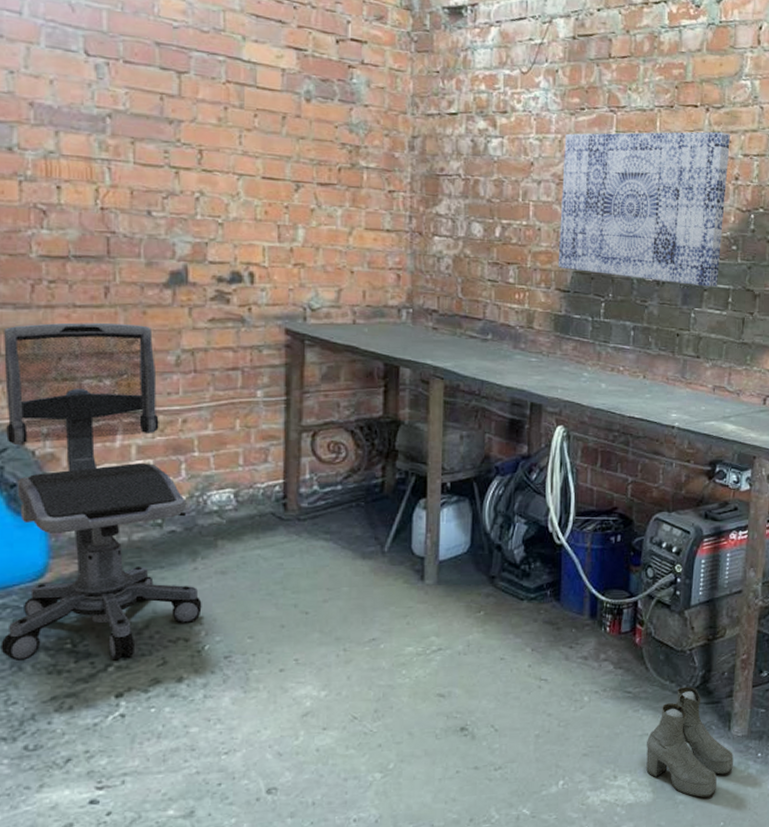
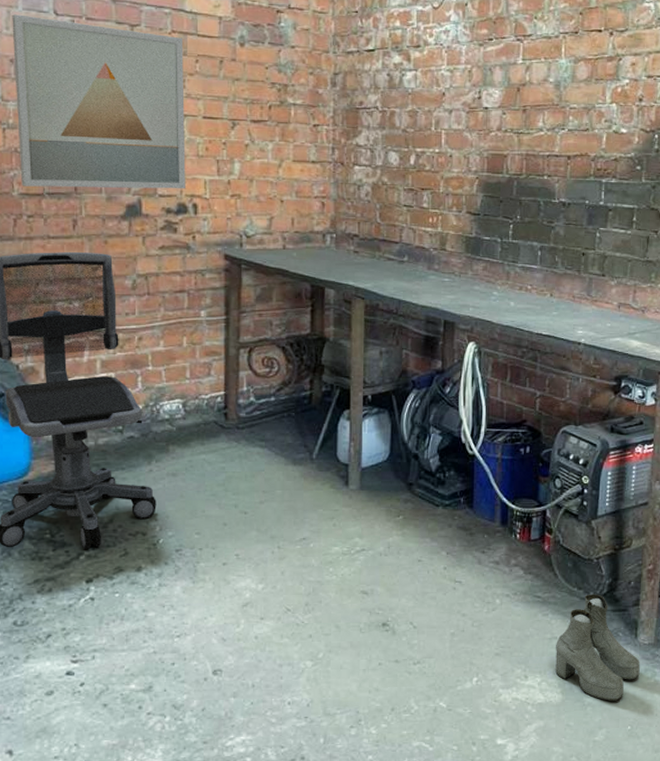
wall art: none [32,51,241,256] -> present [12,14,186,189]
wall art: present [558,131,730,287] -> none [468,54,634,207]

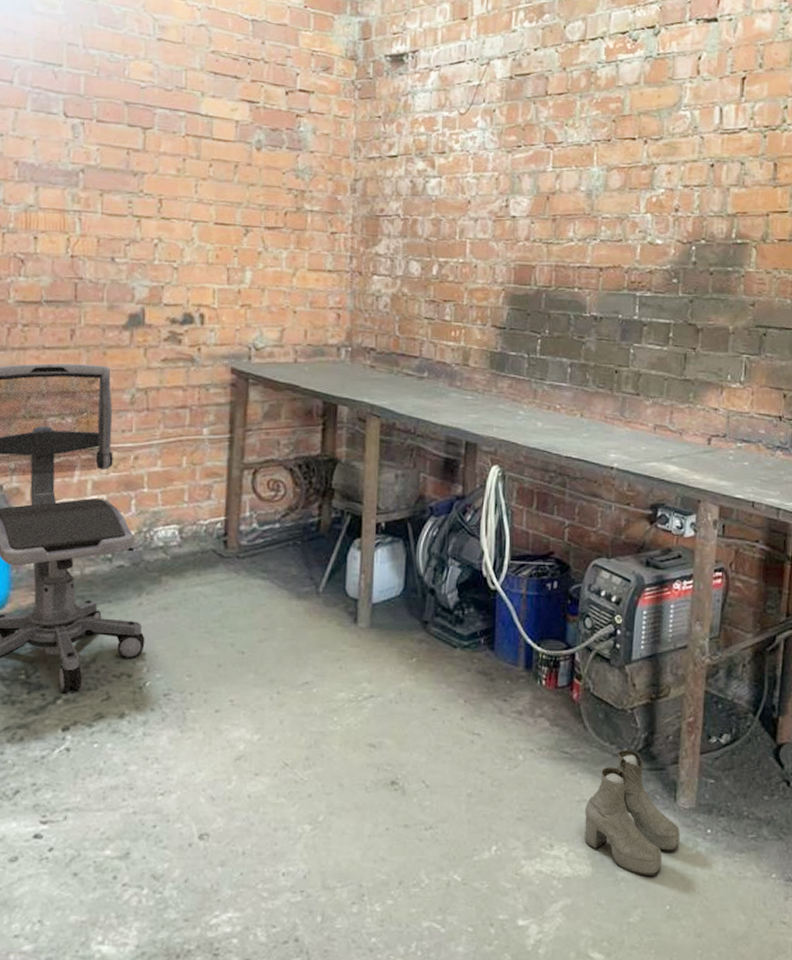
wall art: present [12,14,186,189] -> none [17,115,198,299]

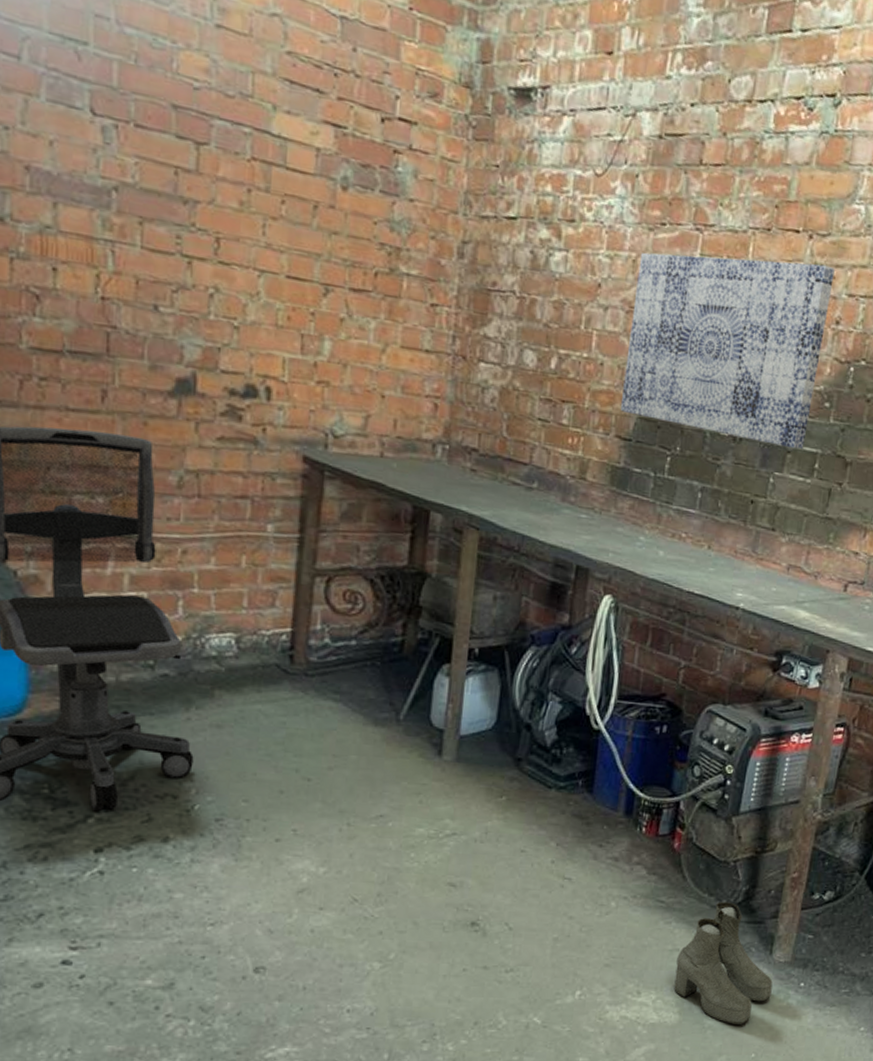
wall art: none [494,163,670,322] -> present [620,252,835,450]

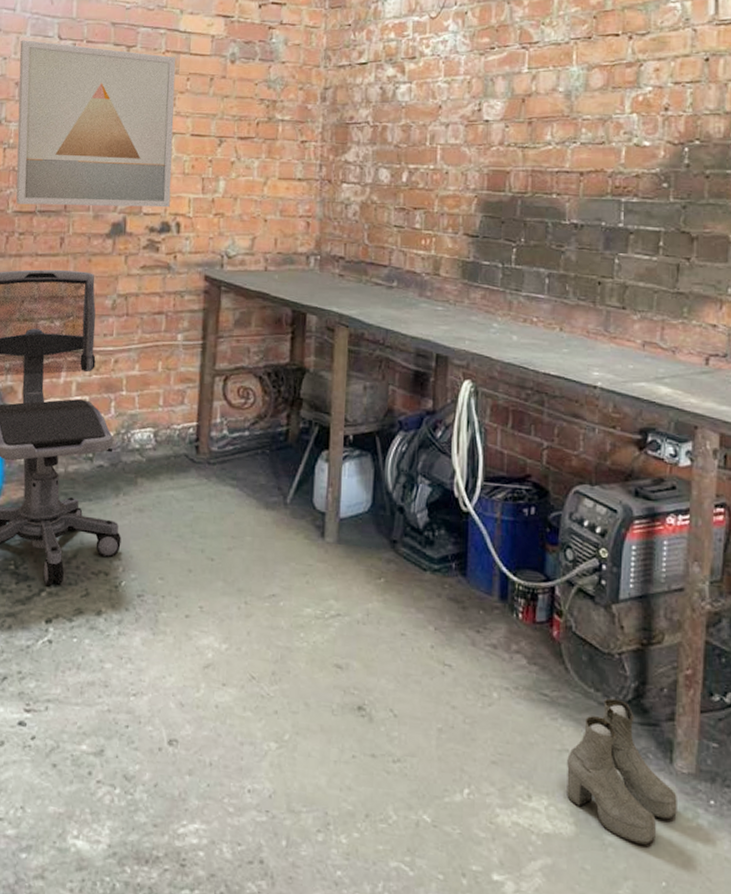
wall art: none [29,105,267,367] -> present [16,40,176,208]
wall art: present [620,252,835,450] -> none [466,60,658,230]

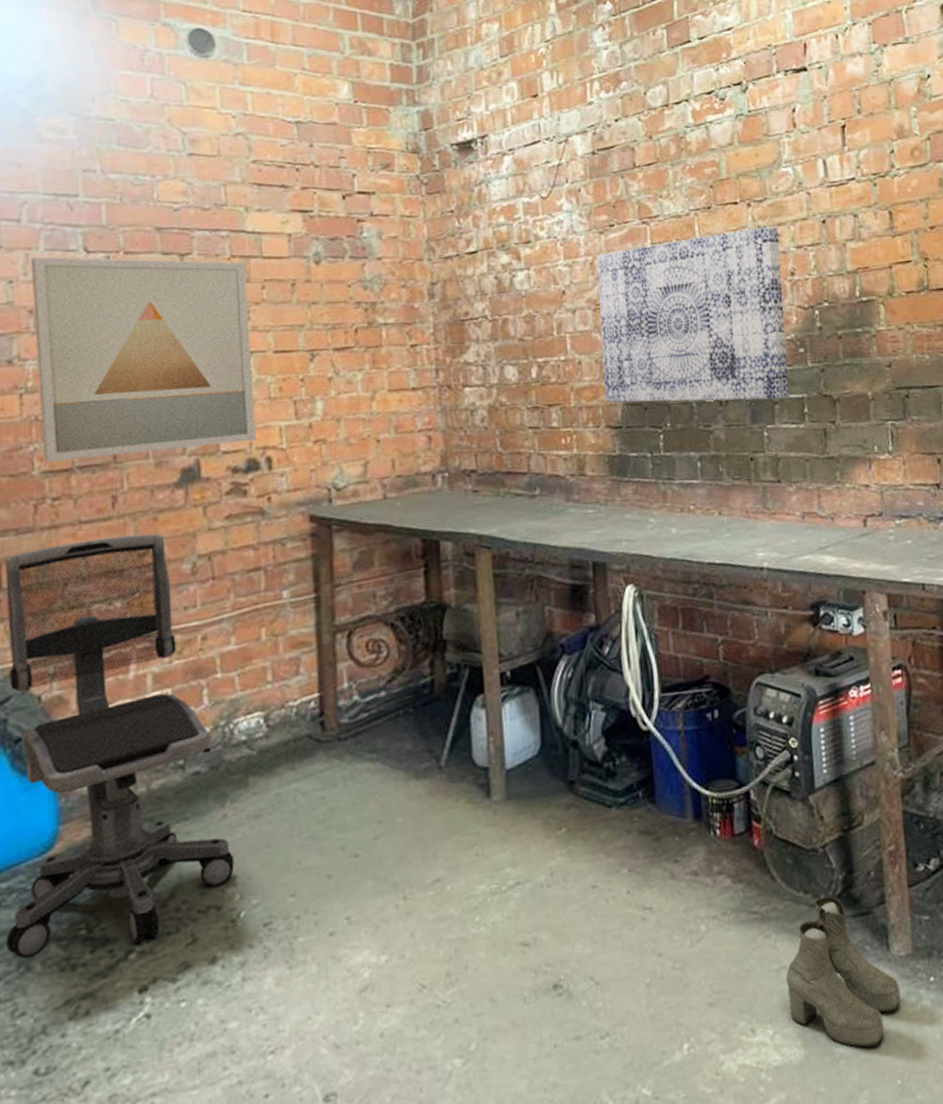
wall art: none [466,60,658,230] -> present [596,226,789,403]

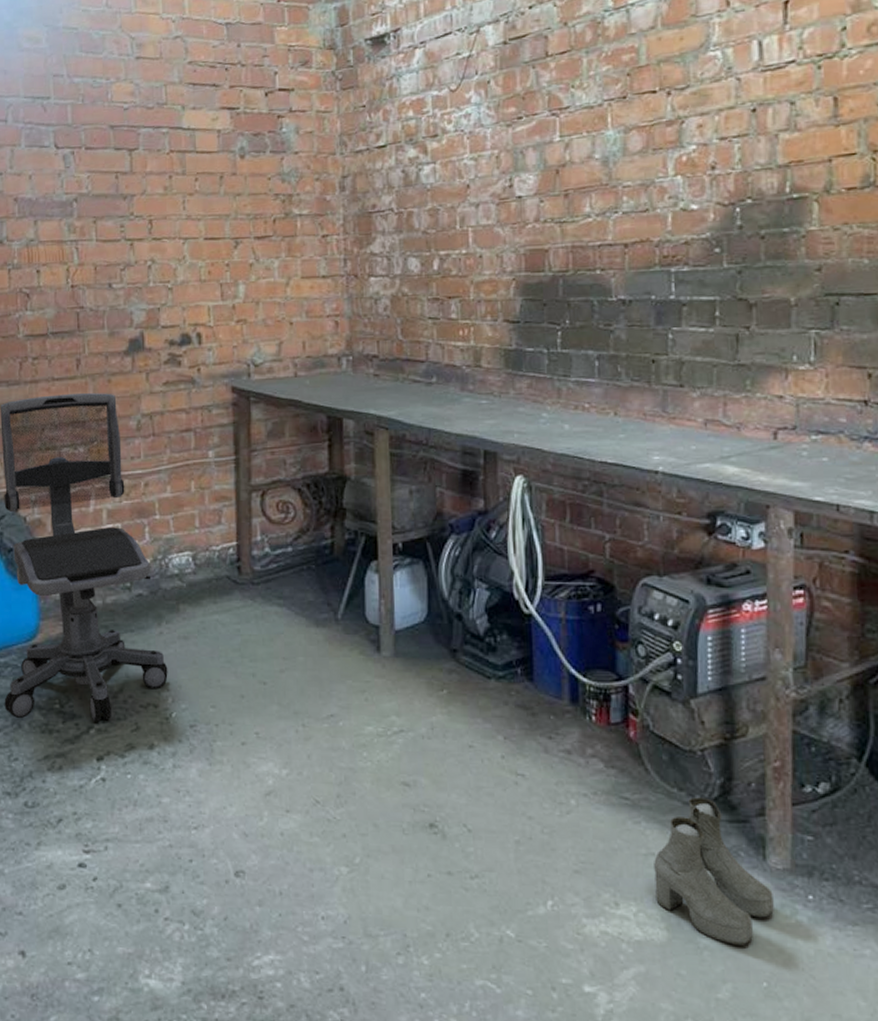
wall art: present [31,256,256,462] -> none [15,152,189,328]
wall art: present [596,226,789,403] -> none [502,116,701,301]

